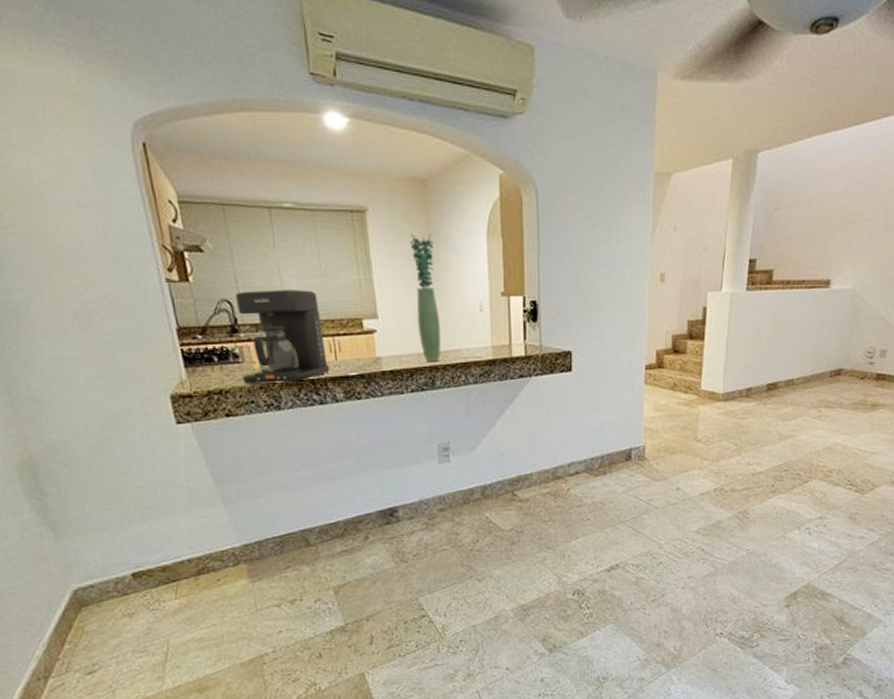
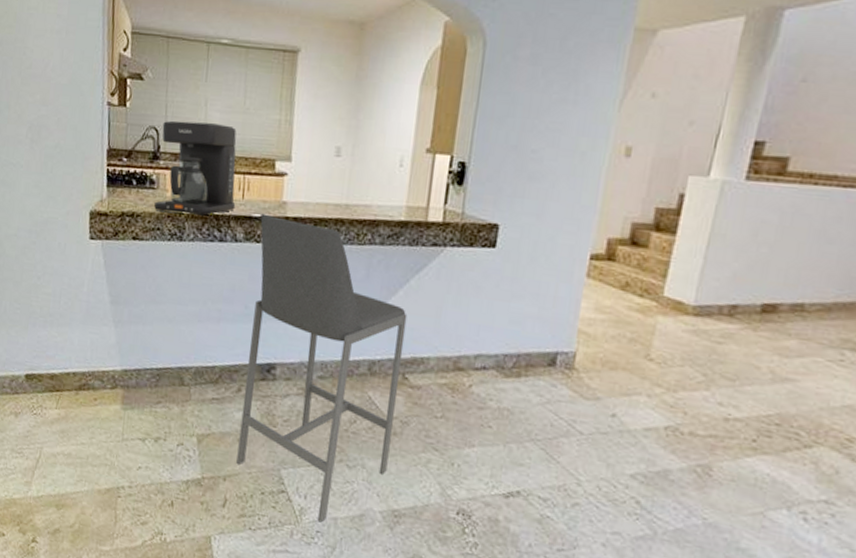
bar stool: none [357,371,511,633] -> present [236,213,408,523]
vase: present [410,234,442,362] -> none [329,78,362,215]

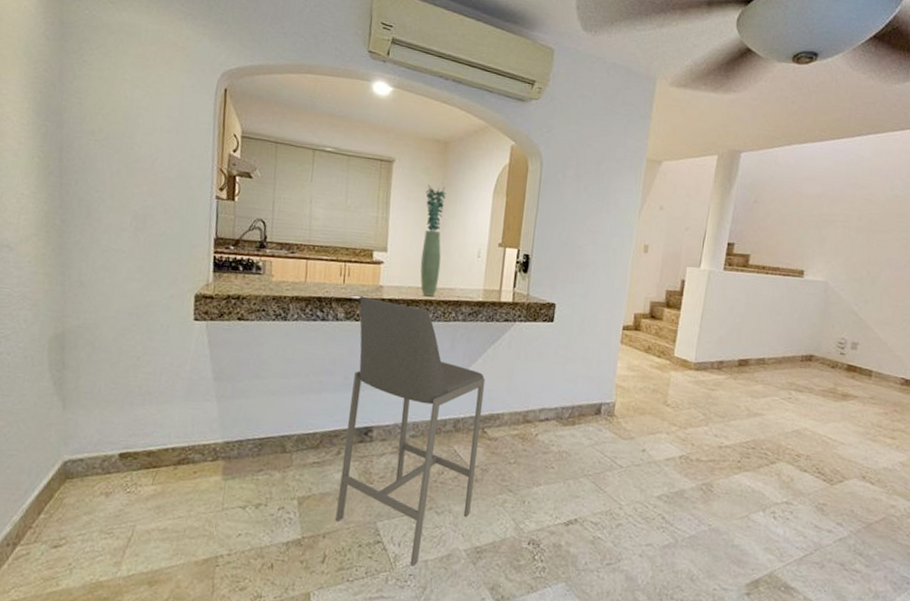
coffee maker: present [154,120,237,216] -> none [260,214,339,298]
vase: none [329,78,362,215] -> present [420,185,446,297]

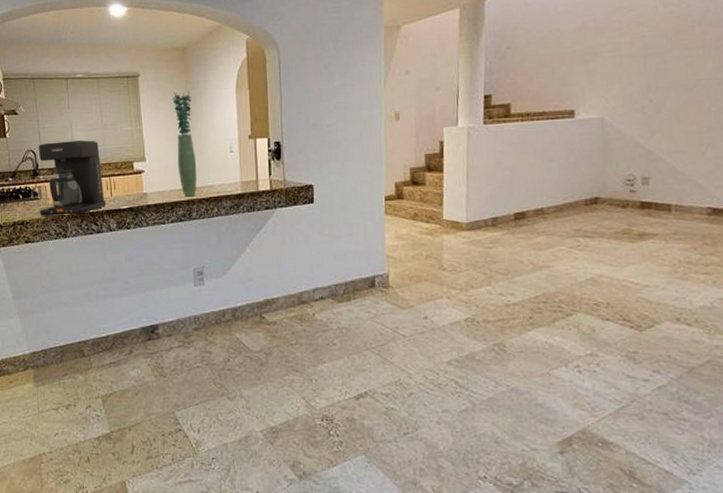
coffee maker: none [260,214,339,298] -> present [38,140,106,217]
bar stool: present [335,296,486,566] -> none [128,205,261,450]

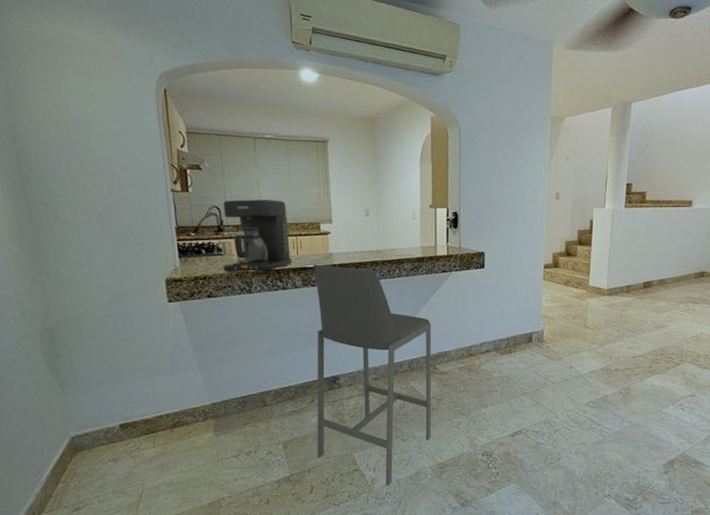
bar stool: none [128,205,261,450] -> present [313,264,432,486]
vase: present [172,91,198,197] -> none [360,159,381,258]

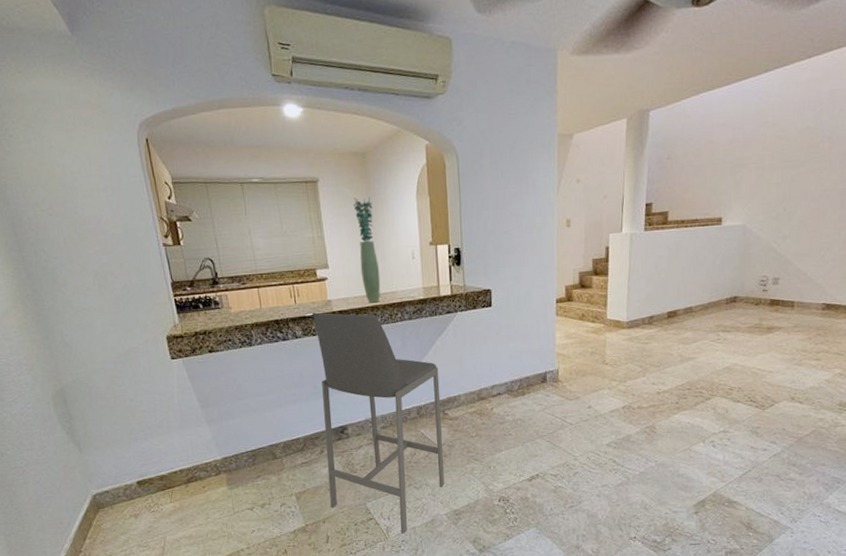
coffee maker: present [223,200,292,273] -> none [216,247,291,326]
vase: none [360,159,381,258] -> present [353,197,381,303]

